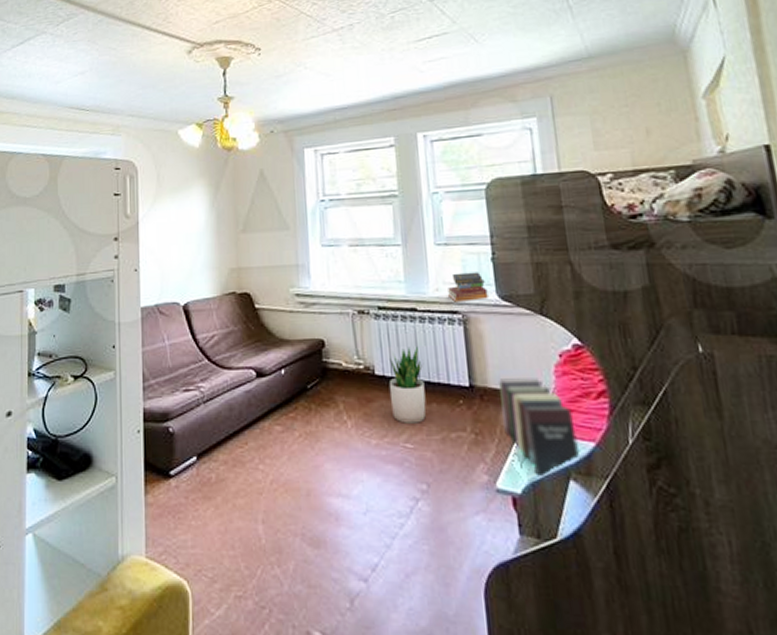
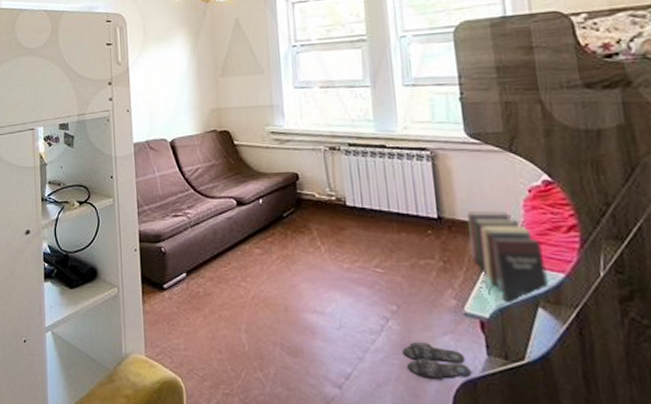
planter: present [388,346,426,424] -> none [359,180,396,250]
slippers: none [433,524,504,564] -> present [403,342,472,379]
books: present [448,272,488,304] -> none [416,111,457,141]

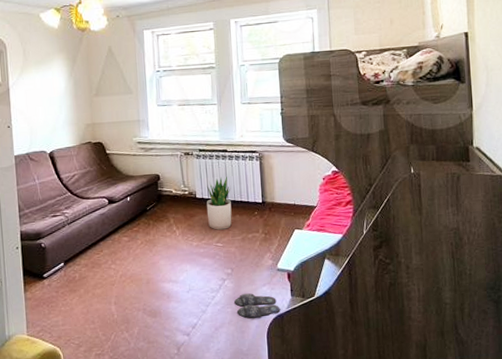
planter: none [359,180,396,250] -> present [206,176,232,230]
books: present [466,211,550,304] -> none [281,194,333,259]

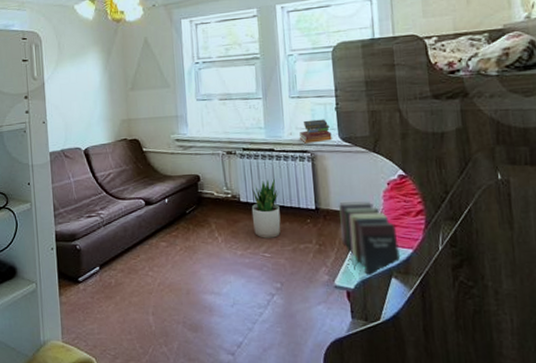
slippers: present [234,293,281,319] -> none [285,312,339,341]
books: none [249,123,277,146] -> present [300,119,332,145]
books: none [281,194,333,259] -> present [338,201,401,276]

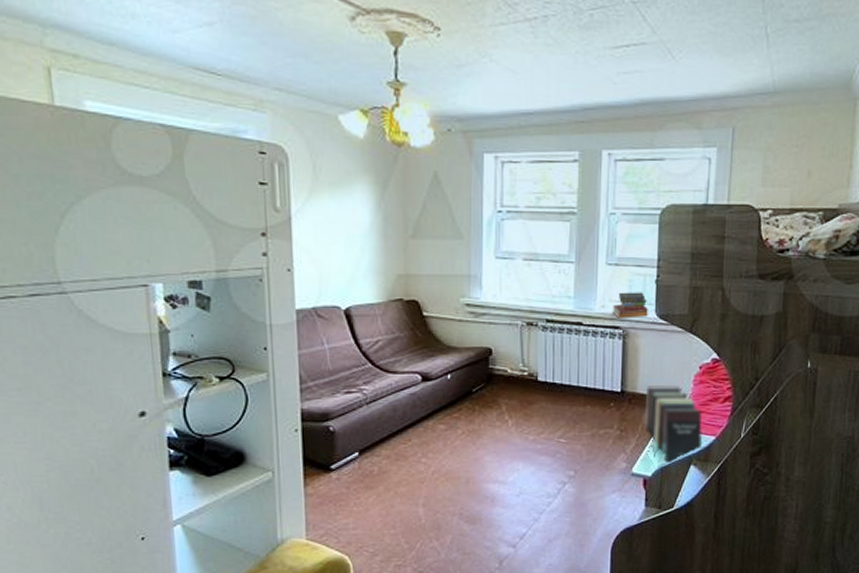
planter: present [251,179,281,238] -> none [549,356,582,422]

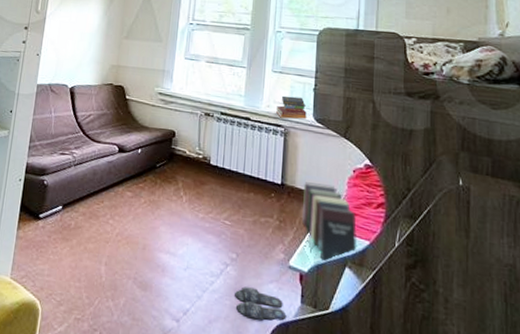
slippers: none [575,501,631,530] -> present [235,286,287,321]

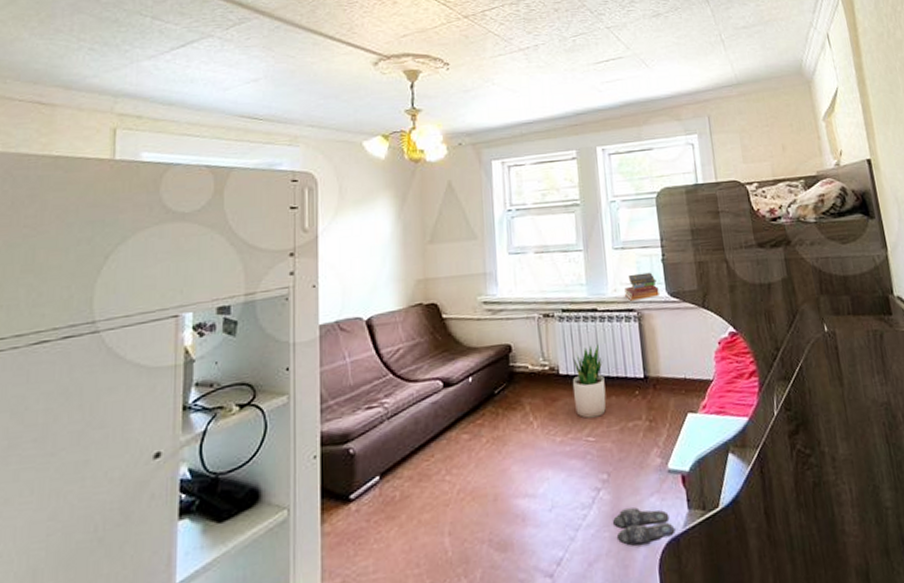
planter: none [218,146,248,207] -> present [572,344,607,419]
books: present [301,182,358,263] -> none [668,364,738,453]

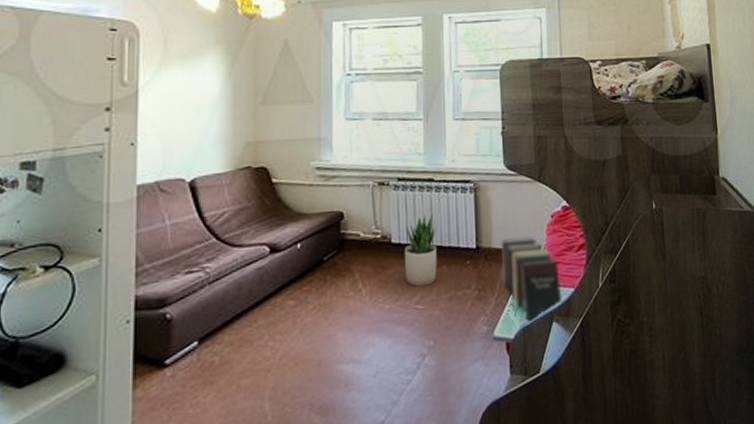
slippers: present [613,507,675,546] -> none [437,373,497,409]
books: present [624,272,659,302] -> none [462,144,497,174]
books: none [668,364,738,453] -> present [500,236,563,322]

